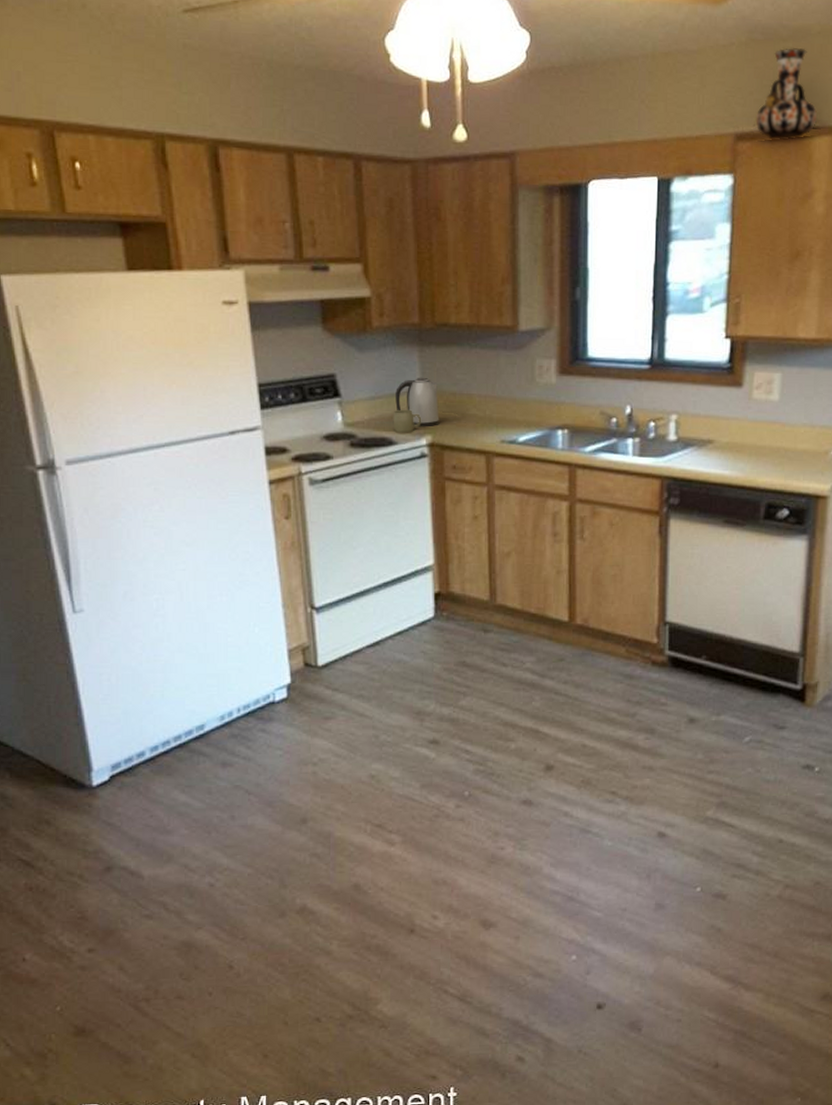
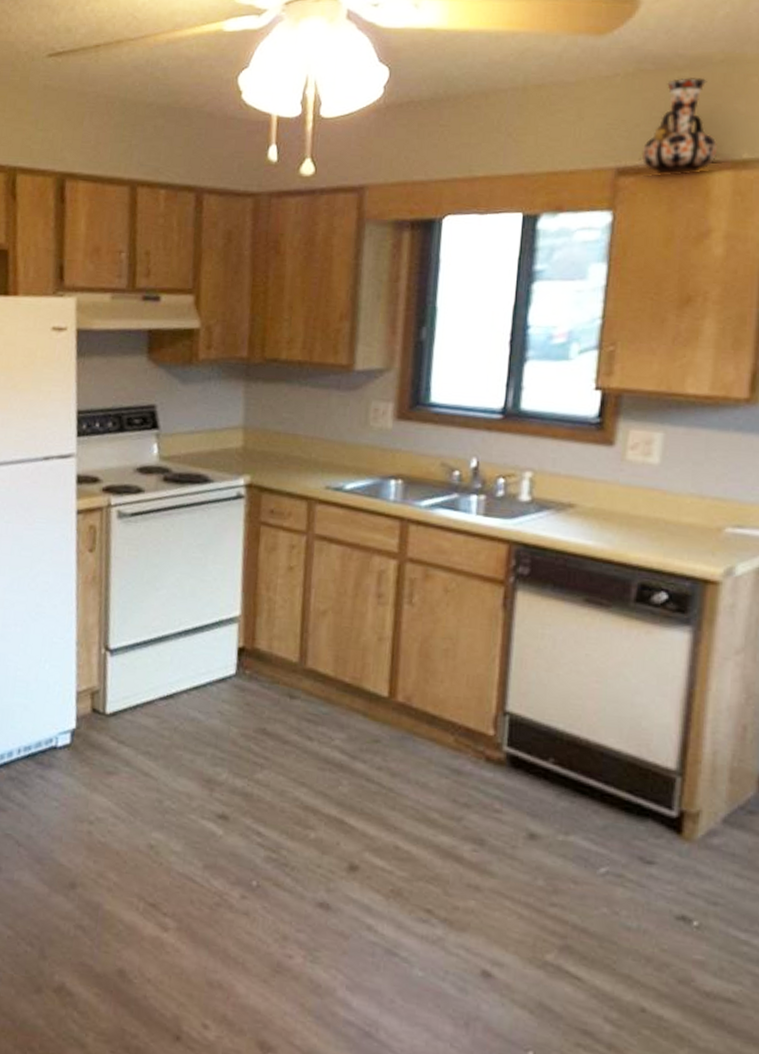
mug: present [393,409,422,434] -> none [210,445,242,473]
kettle: present [395,377,440,427] -> none [215,413,262,467]

